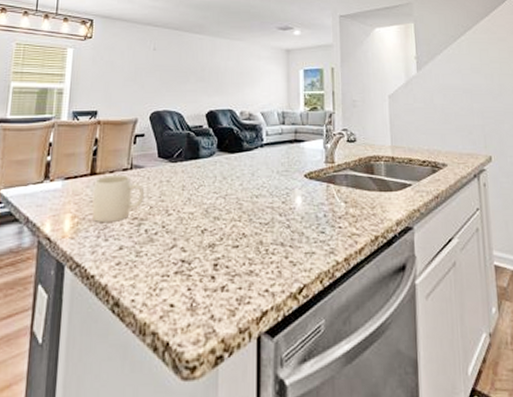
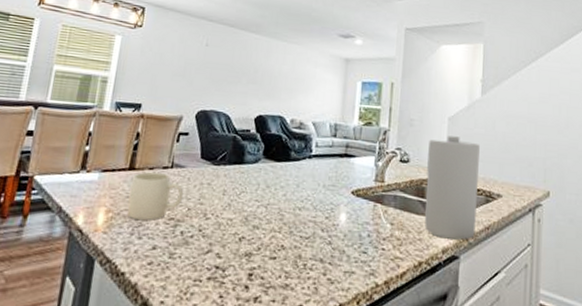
paper towel holder: none [373,113,426,211] -> present [424,135,480,240]

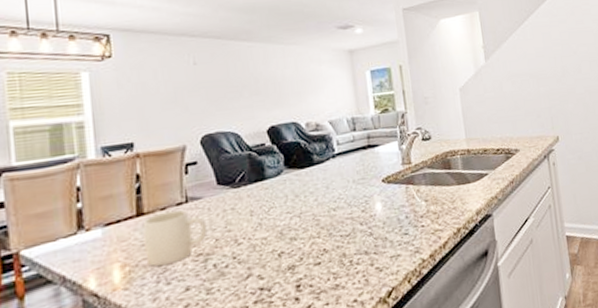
paper towel holder: present [424,135,480,240] -> none [445,104,502,202]

